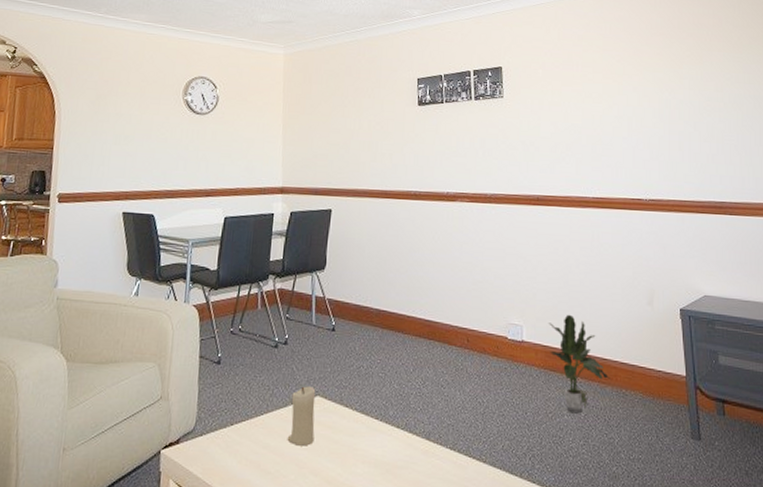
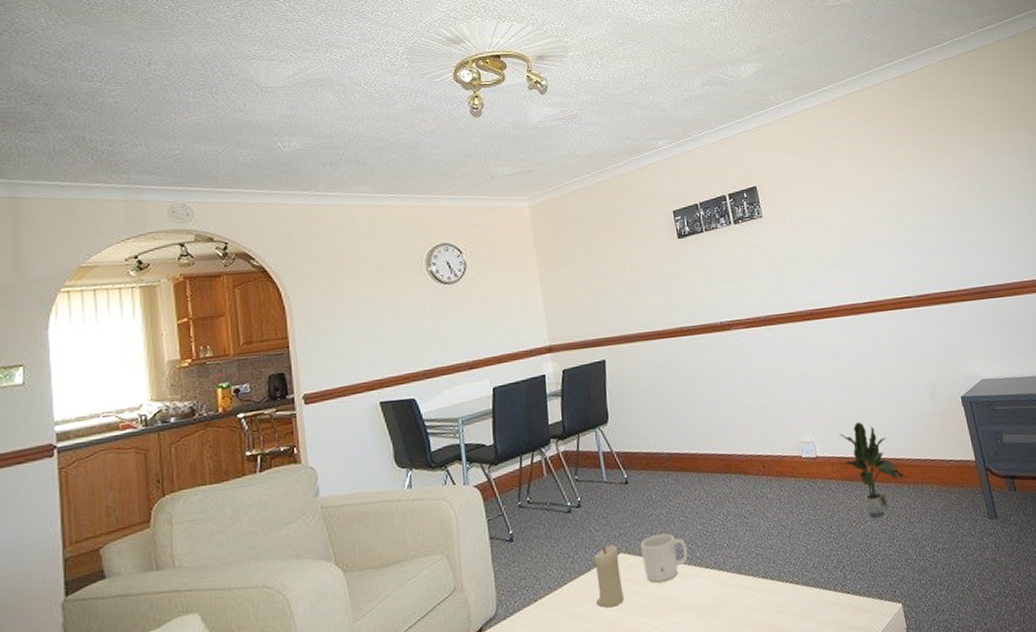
mug: none [337,385,382,432] -> present [640,533,689,583]

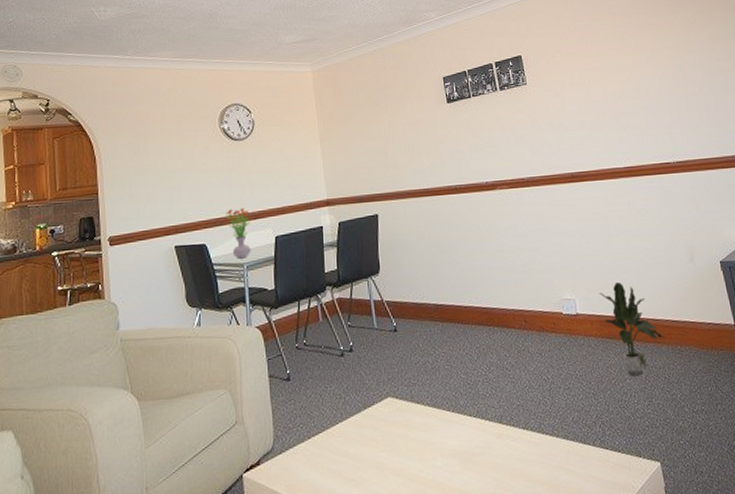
flower arrangement: none [436,358,466,414] -> present [226,208,251,259]
candle: present [593,544,624,608] -> none [363,388,391,449]
mug: present [640,533,689,583] -> none [407,381,453,428]

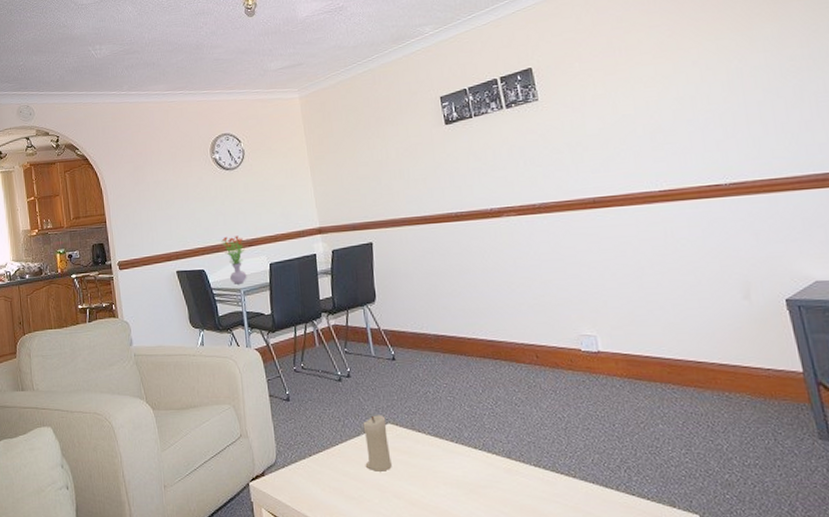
candle: none [363,388,391,449] -> present [363,415,392,472]
potted plant: present [598,281,666,377] -> none [625,318,710,422]

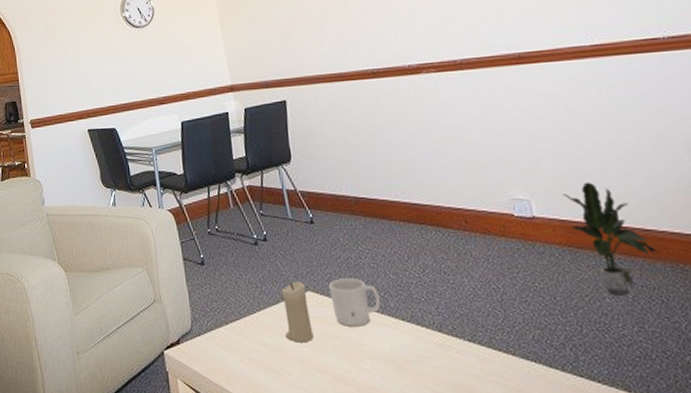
flower arrangement: present [221,235,247,284] -> none [132,93,159,143]
mug: none [407,411,456,455] -> present [328,278,381,327]
potted plant: none [625,318,710,422] -> present [561,181,662,296]

